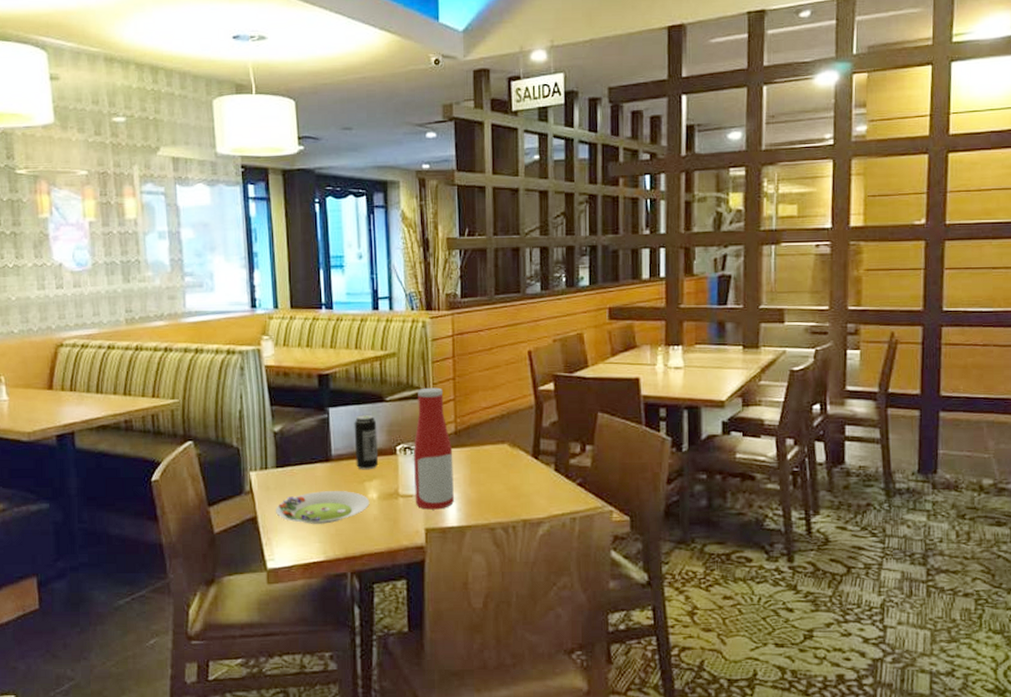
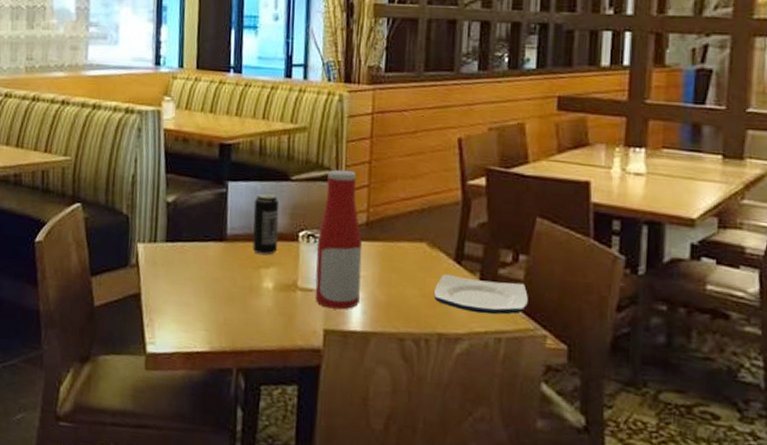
salad plate: present [276,491,370,524] -> none [161,273,264,311]
plate: none [517,468,595,499] -> present [434,274,528,315]

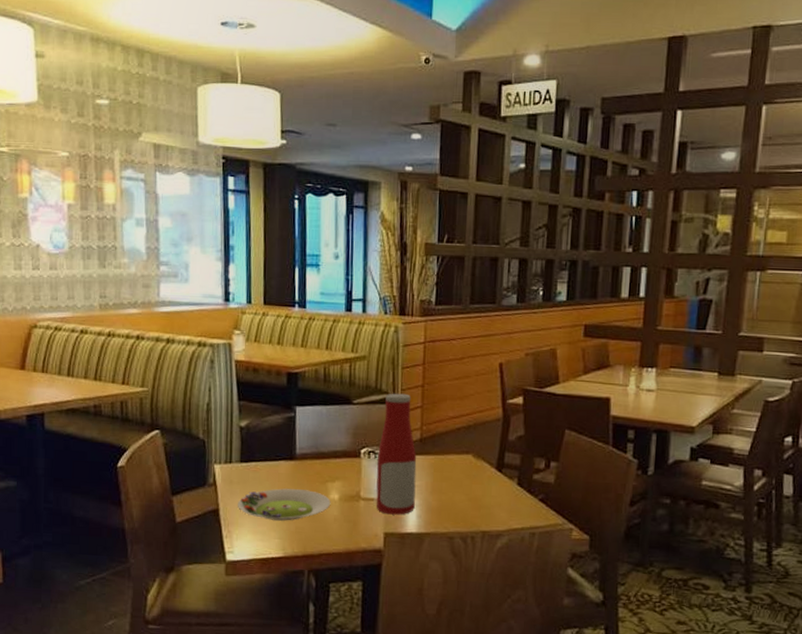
salad plate: none [161,273,264,311] -> present [238,488,331,521]
beverage can: present [252,192,280,256] -> none [319,415,343,471]
plate: present [434,274,528,315] -> none [479,480,558,513]

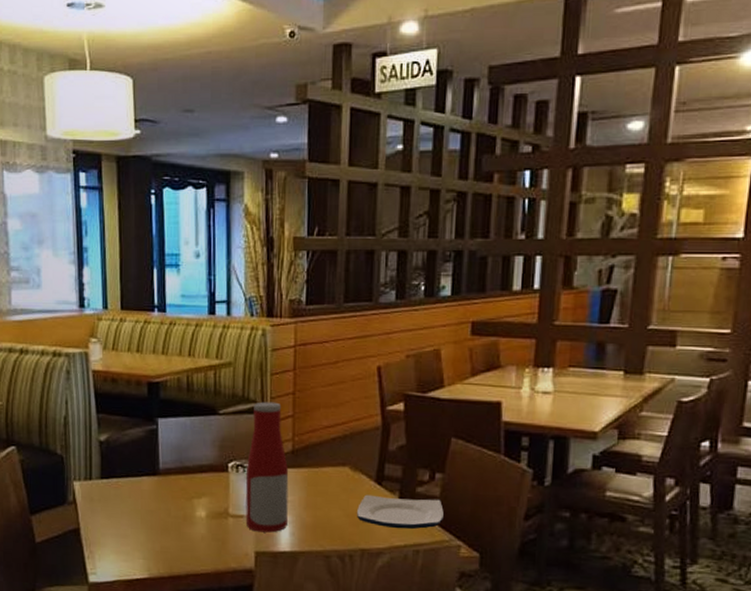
salad plate: present [238,488,331,521] -> none [99,506,198,540]
plate: none [479,480,558,513] -> present [357,494,444,529]

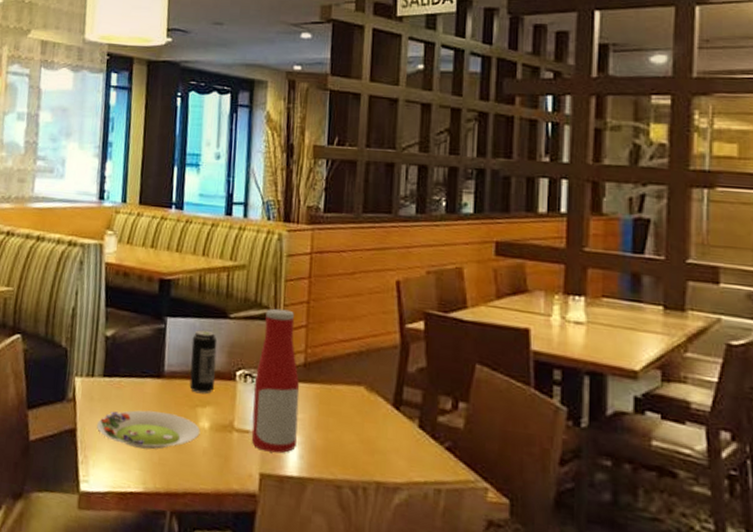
salad plate: none [99,506,198,540] -> present [97,410,201,450]
beverage can: none [184,427,209,487] -> present [189,329,218,395]
plate: present [357,494,444,529] -> none [372,419,468,465]

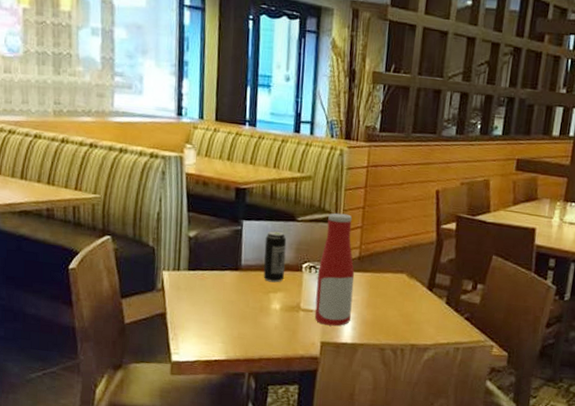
salad plate: present [97,410,201,450] -> none [184,296,273,327]

